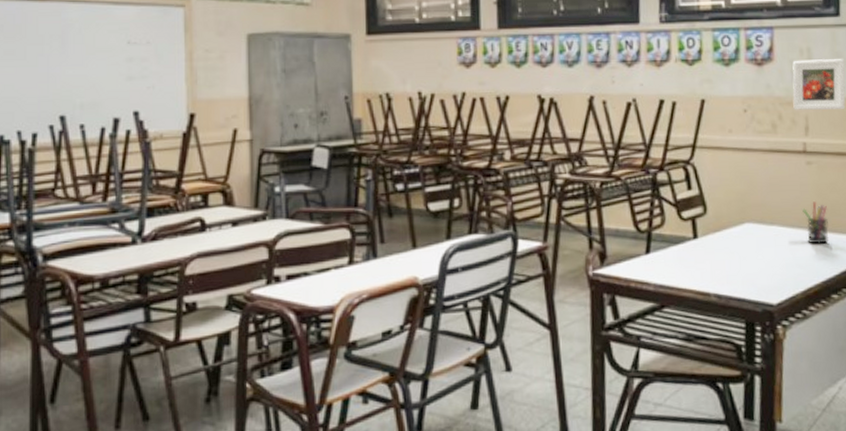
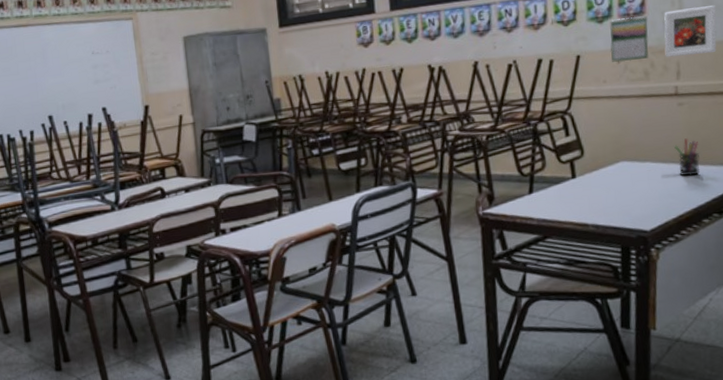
calendar: none [736,62,777,111] -> present [610,16,649,62]

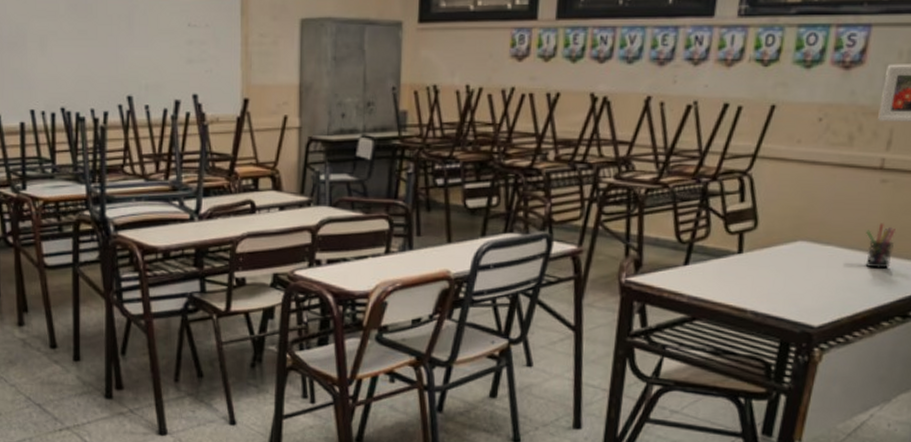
calendar: present [610,16,649,62] -> none [812,64,866,121]

